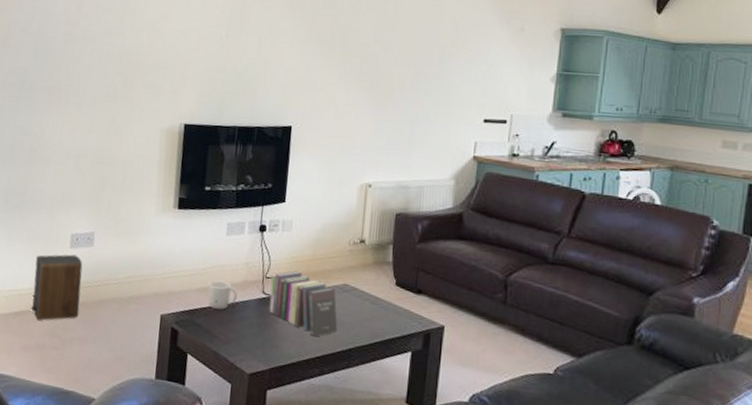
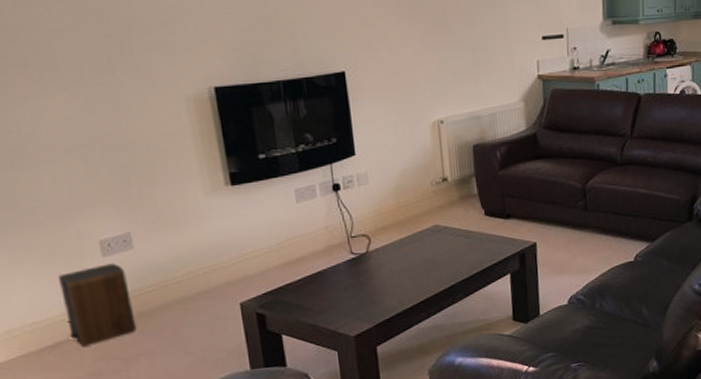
mug: present [207,280,237,310] -> none [288,251,324,282]
books: present [269,271,338,337] -> none [358,223,436,284]

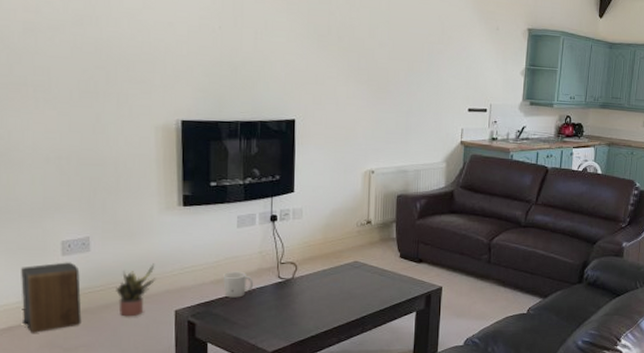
potted plant: none [169,254,214,317] -> present [116,263,156,317]
mug: none [288,251,324,282] -> present [223,271,253,298]

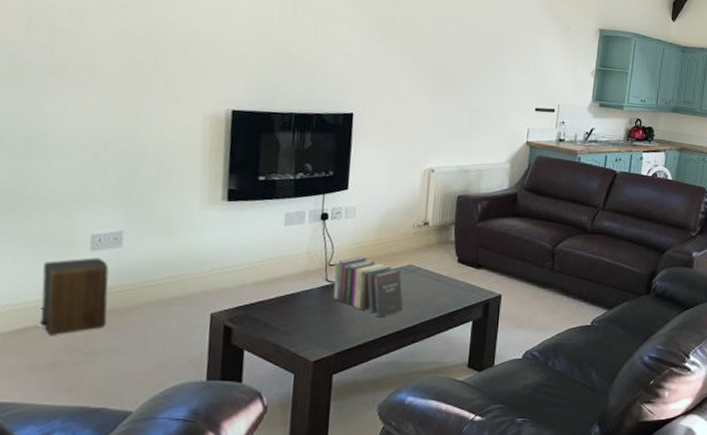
potted plant: present [116,263,156,317] -> none [147,262,193,320]
mug: present [223,271,253,298] -> none [265,272,298,301]
books: none [286,254,351,311] -> present [333,256,403,318]

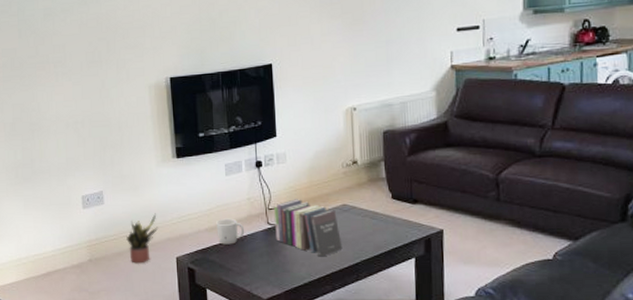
speaker: present [40,257,109,335] -> none [54,214,101,278]
potted plant: none [147,262,193,320] -> present [126,213,159,264]
mug: none [265,272,298,301] -> present [216,218,244,245]

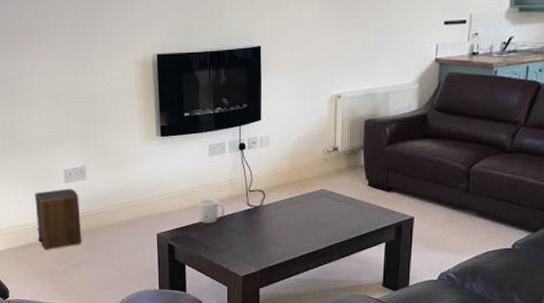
speaker: none [54,214,101,278] -> present [35,188,82,250]
potted plant: present [126,213,159,264] -> none [108,190,140,238]
books: present [274,199,343,257] -> none [255,182,318,239]

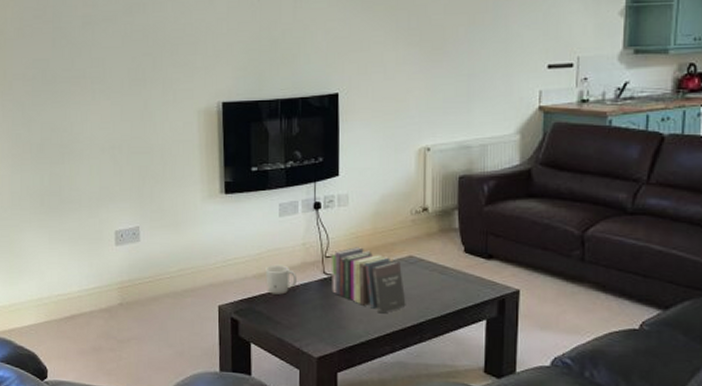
speaker: present [35,188,82,250] -> none [81,252,133,323]
books: none [255,182,318,239] -> present [332,247,406,314]

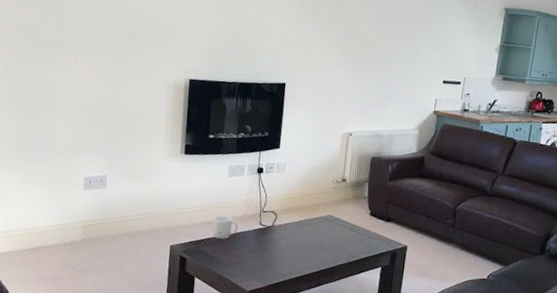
books: present [332,247,406,314] -> none [265,205,323,259]

